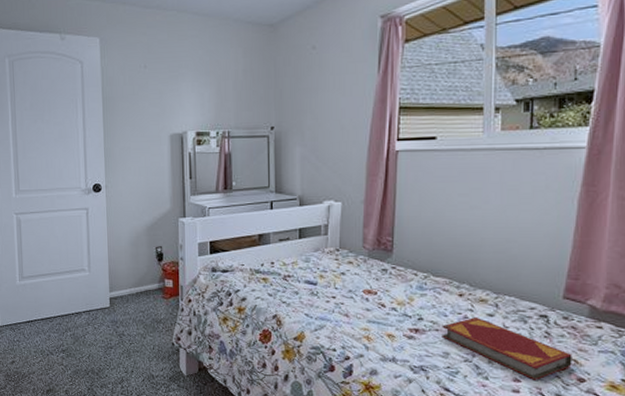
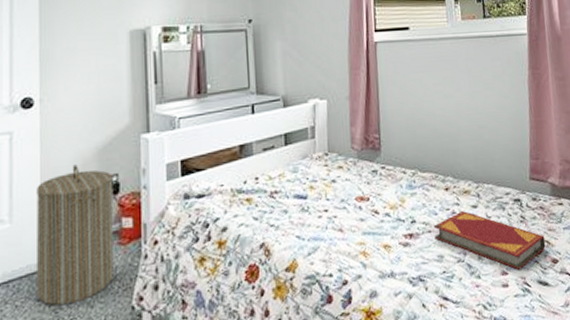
laundry hamper: none [105,236,159,334] -> present [35,164,114,306]

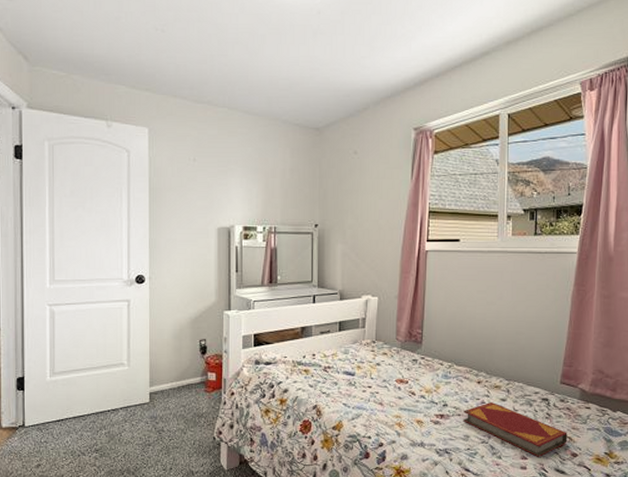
laundry hamper: present [35,164,114,306] -> none [146,329,202,429]

